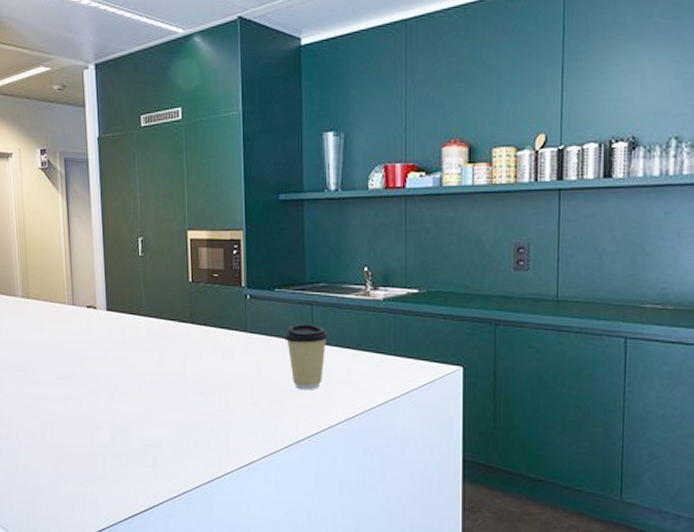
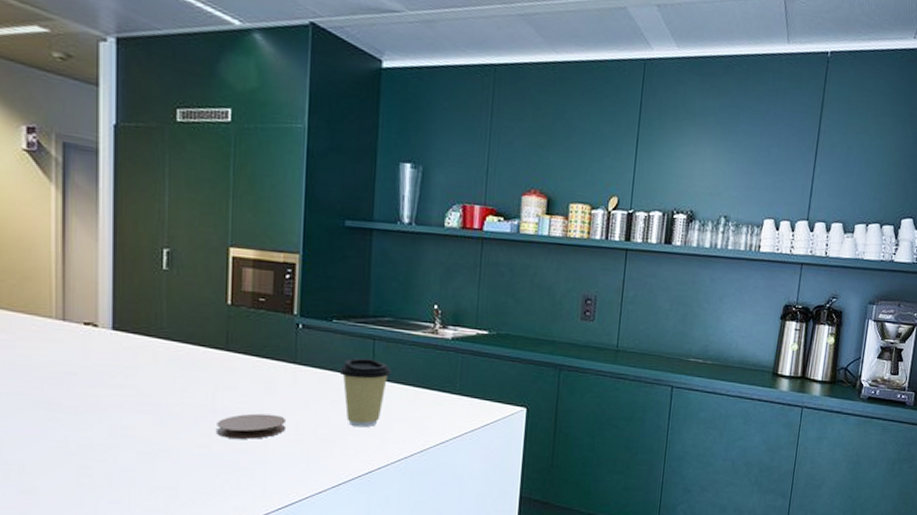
coaster: none [188,379,243,403] -> present [217,413,287,439]

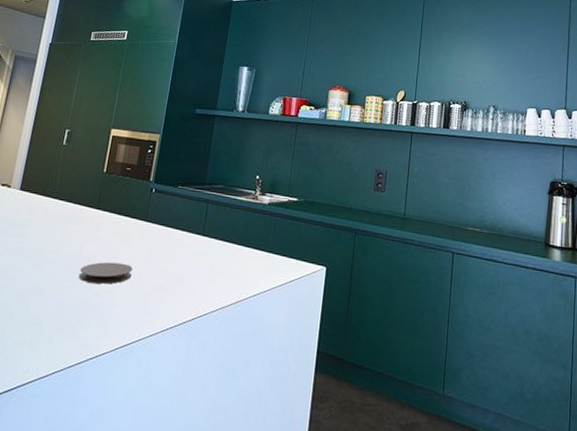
coffee cup: present [339,358,392,428] -> none [178,218,219,279]

